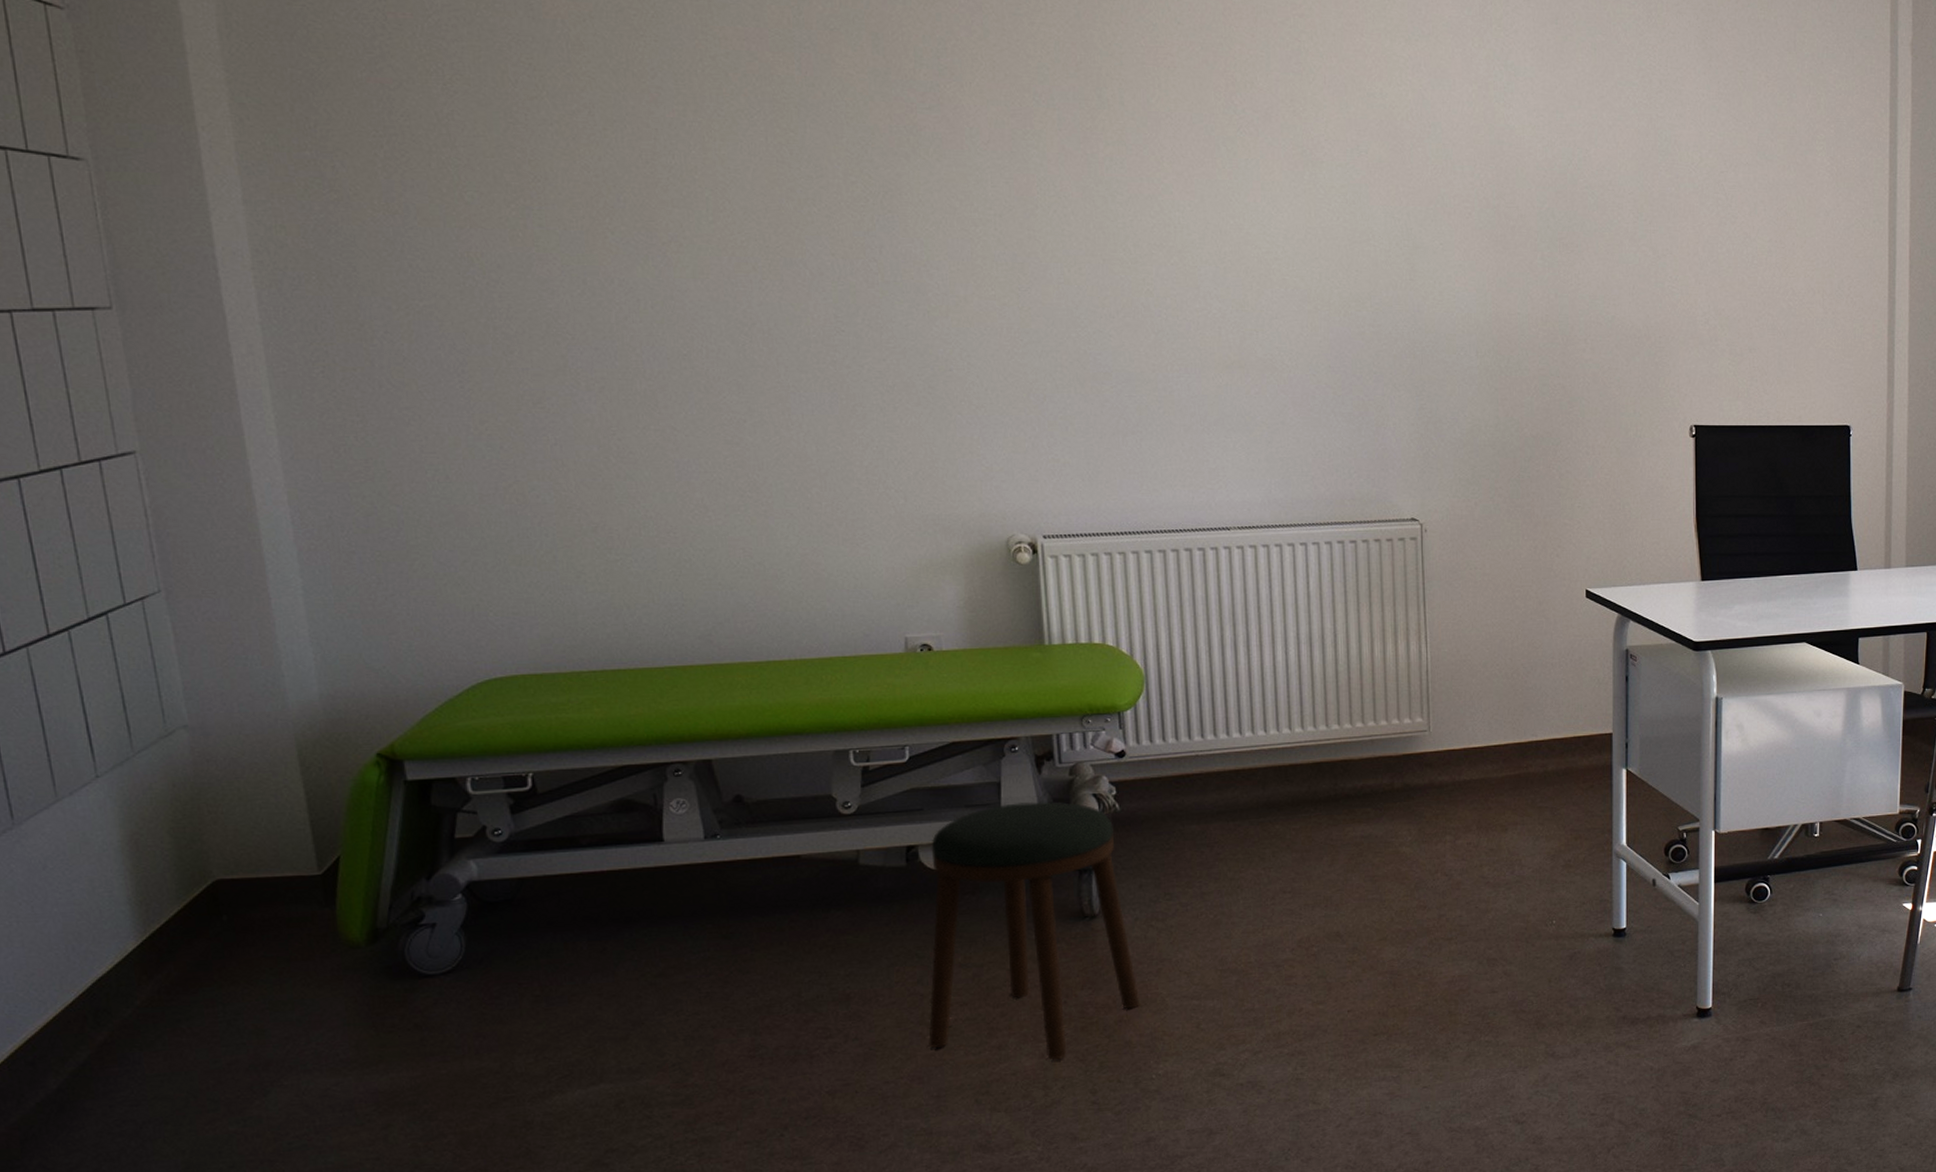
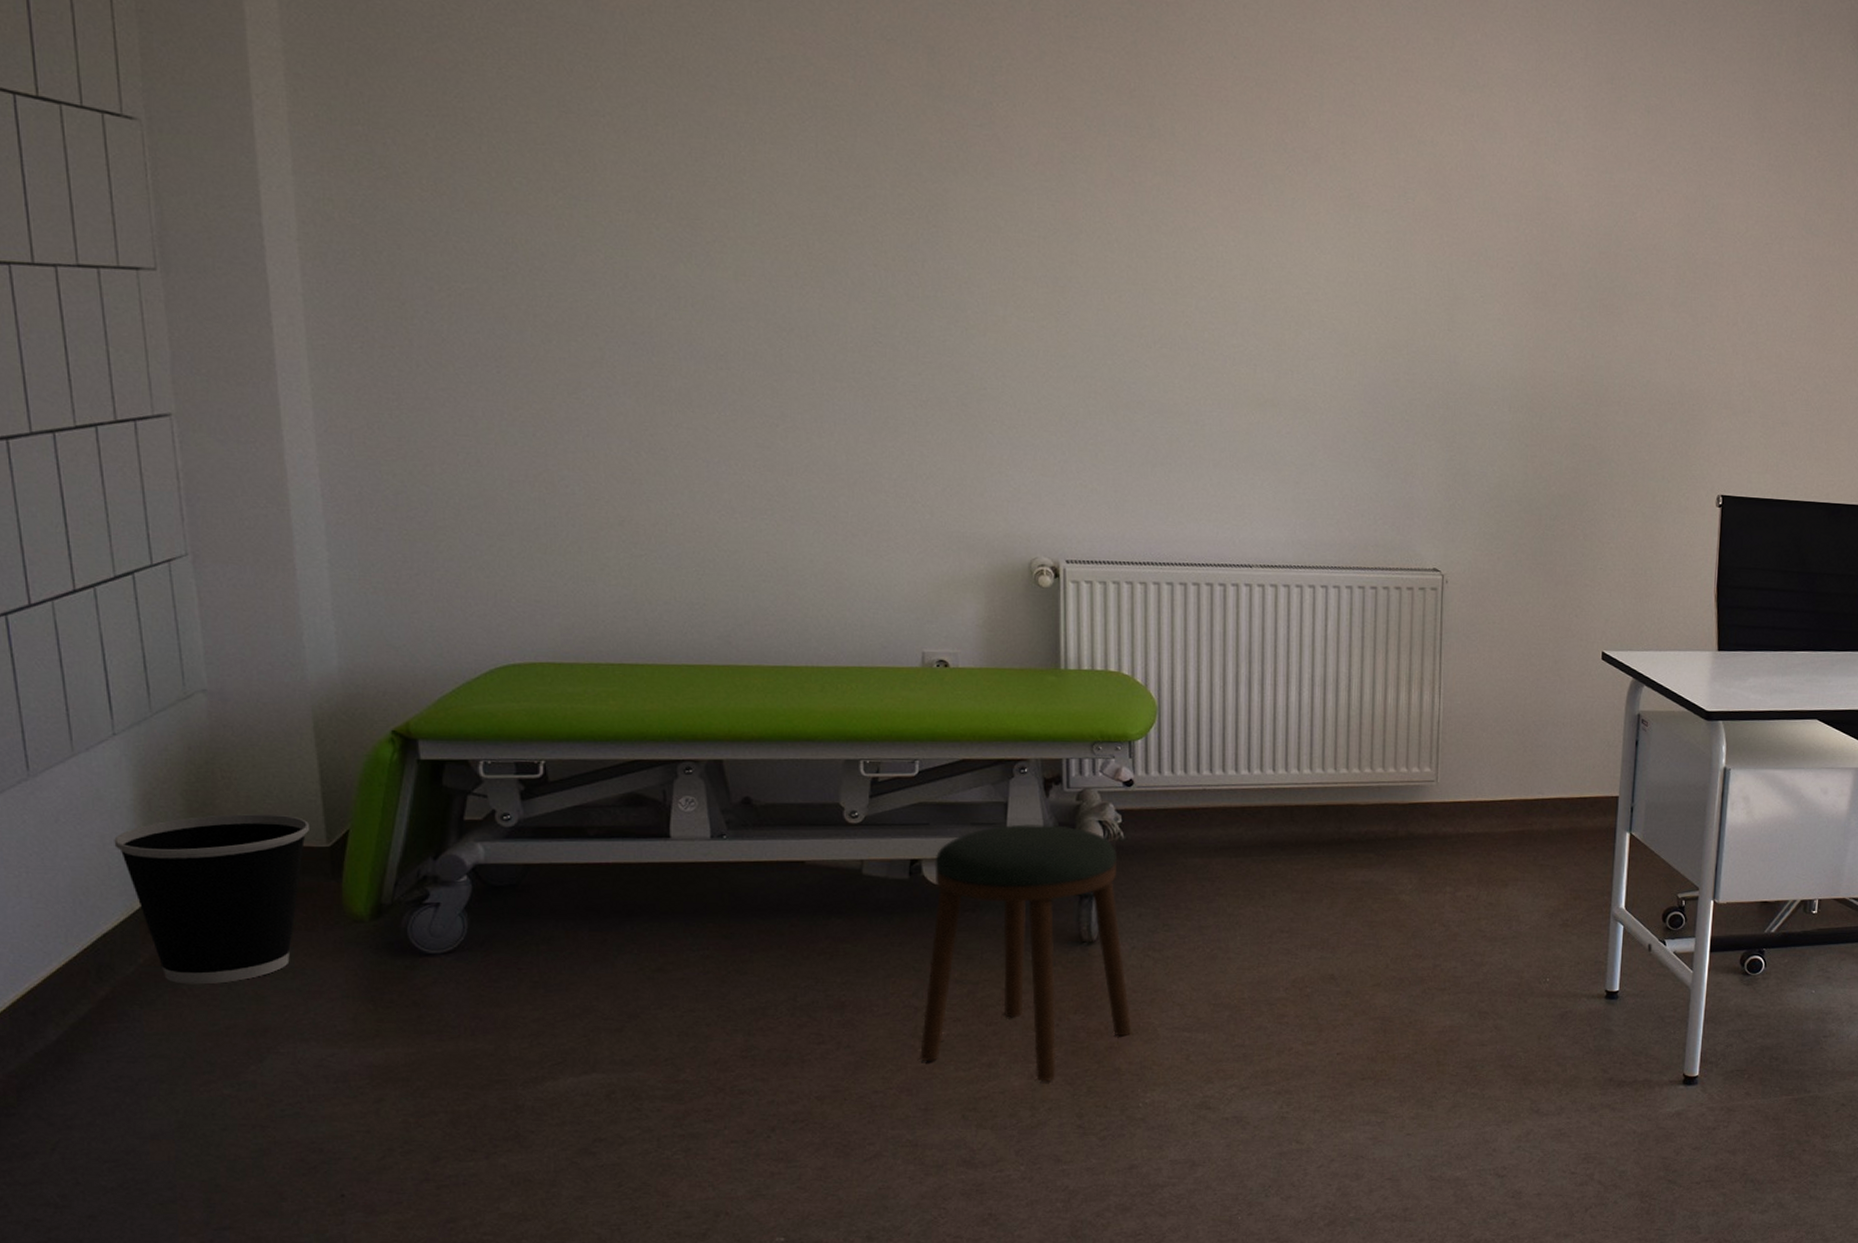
wastebasket: none [103,846,300,1023] -> present [114,814,309,985]

